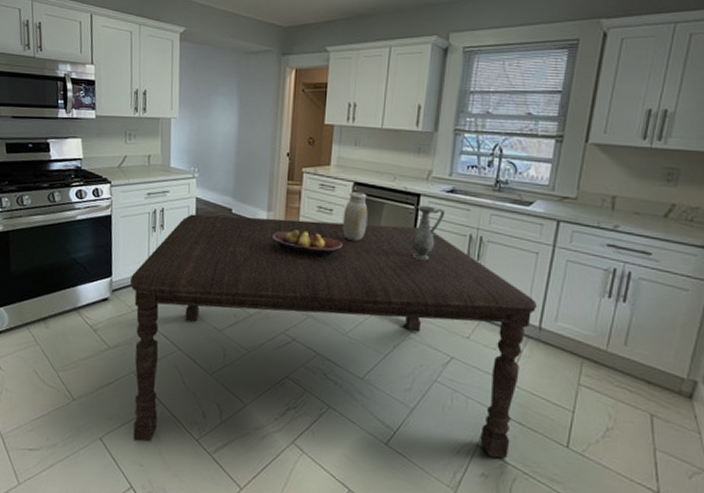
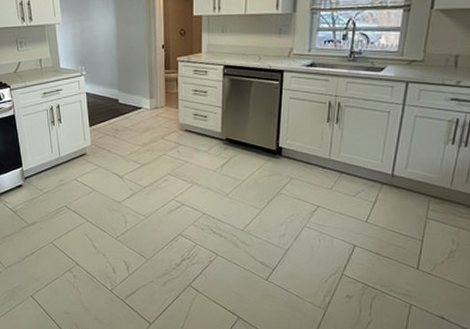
dining table: present [129,214,538,458] -> none [38,99,391,296]
fruit bowl: present [271,230,343,258] -> none [155,112,218,134]
vase: present [342,192,368,242] -> none [216,74,238,117]
pitcher: present [411,205,446,261] -> none [277,80,307,129]

